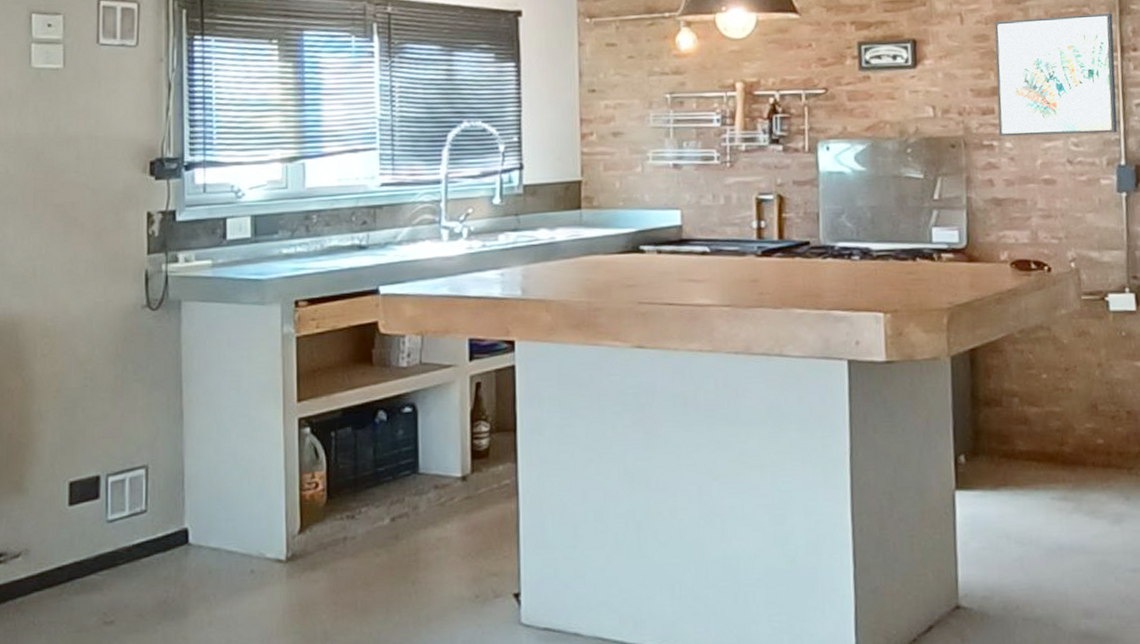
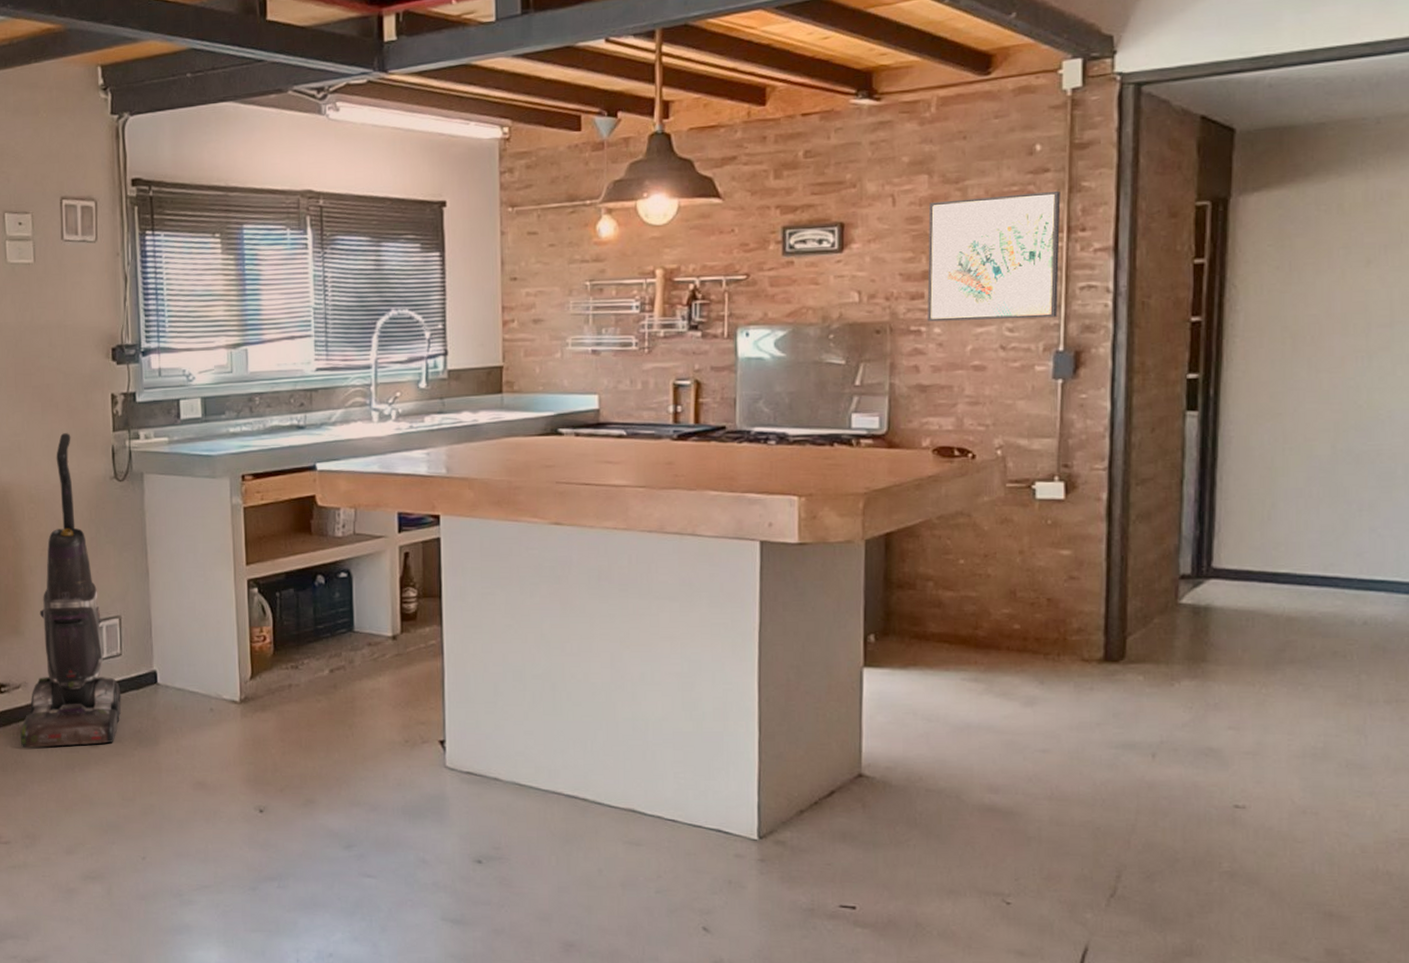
vacuum cleaner: none [16,256,144,630] -> present [20,433,122,748]

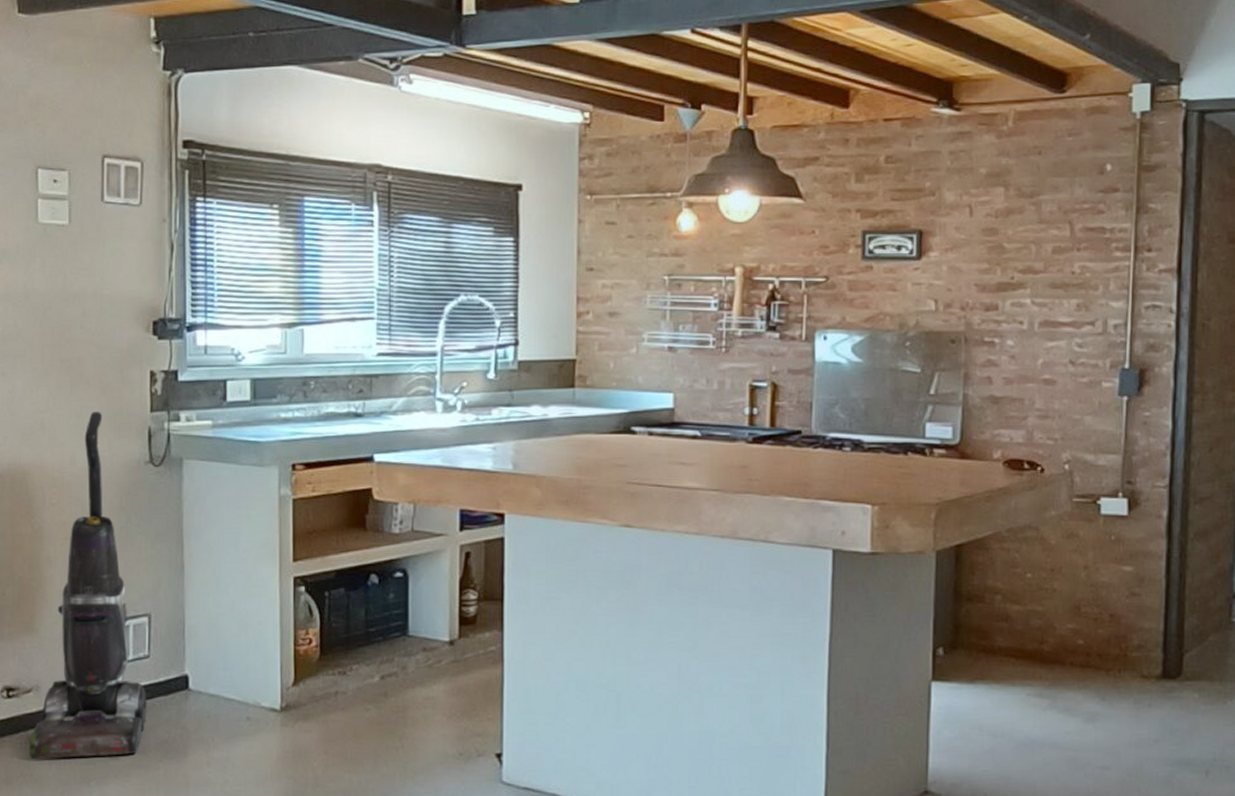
wall art: present [927,190,1061,322] -> none [1001,210,1129,335]

